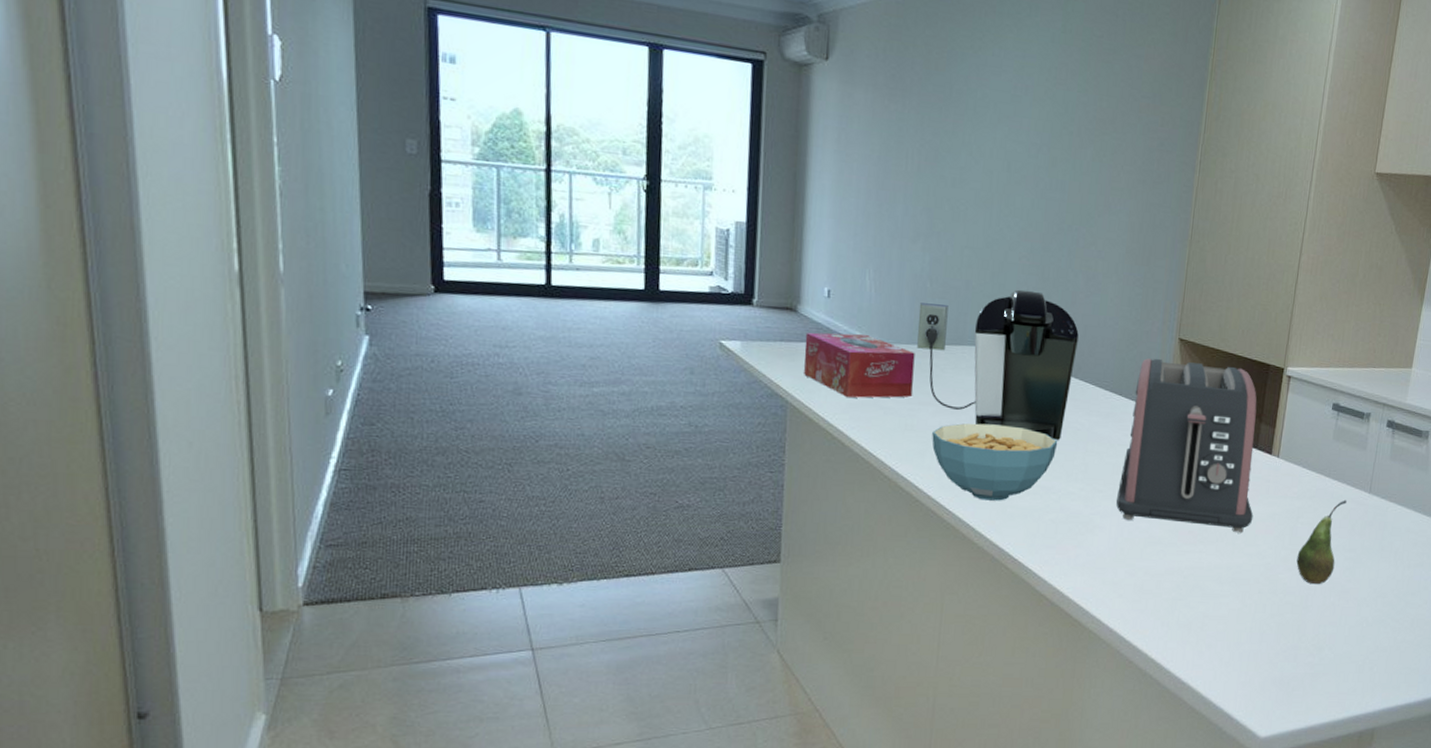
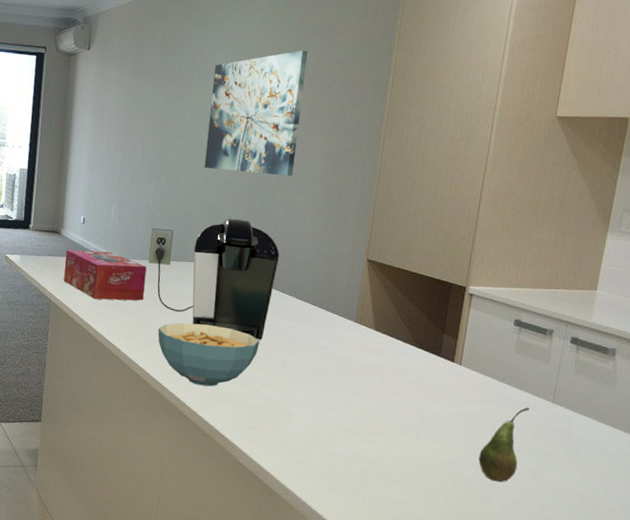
wall art: none [985,78,1109,237] -> present [204,50,308,176]
toaster: present [1116,358,1257,533] -> none [309,275,440,430]

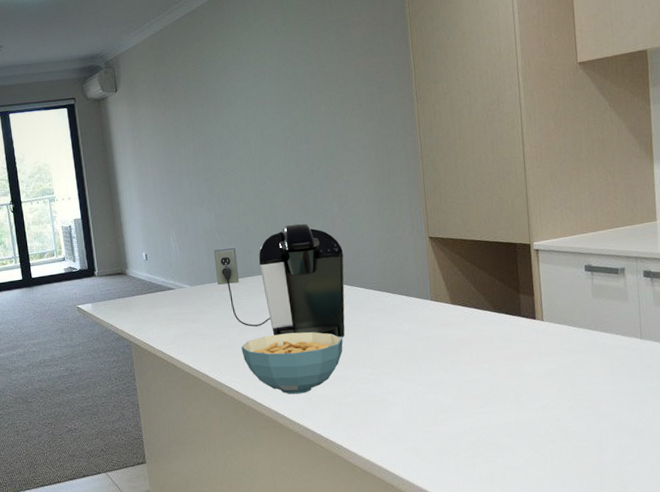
tissue box: present [64,250,147,301] -> none [135,281,220,331]
wall art: present [204,50,308,176] -> none [241,49,339,181]
fruit: present [478,407,529,482] -> none [581,348,622,428]

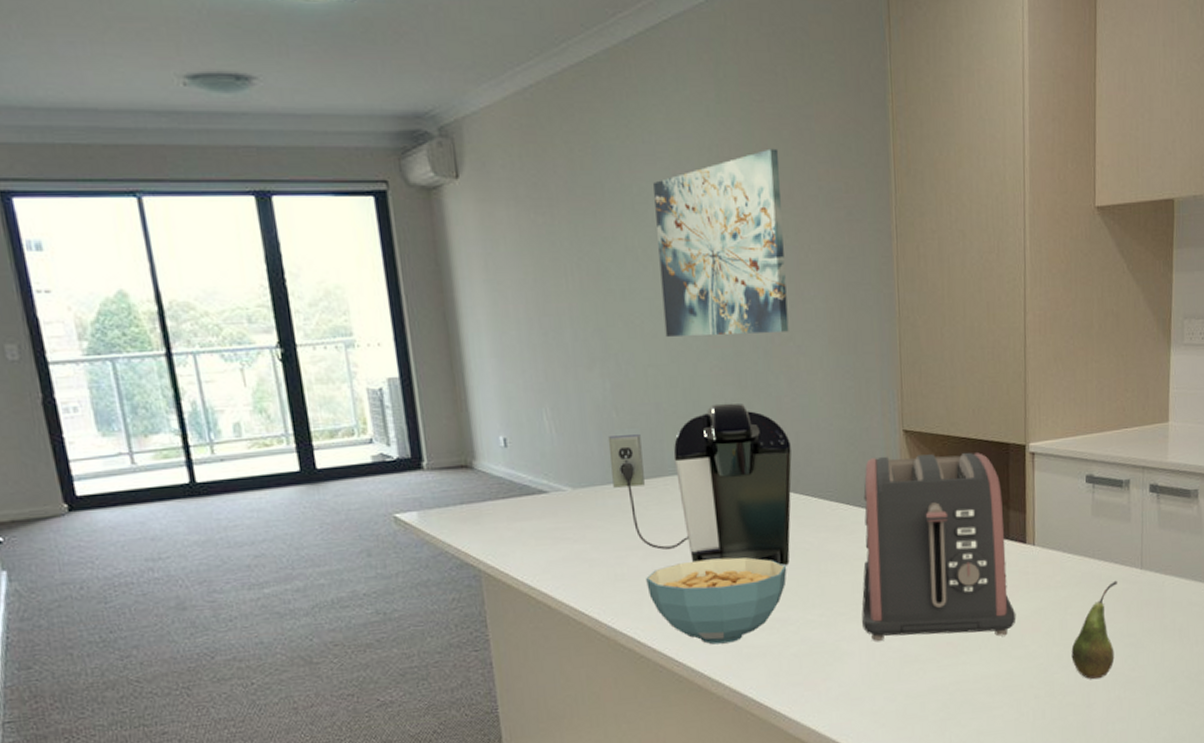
wall art: none [241,49,339,181] -> present [653,148,789,337]
toaster: none [400,251,531,394] -> present [862,452,1016,641]
fruit: none [581,348,622,428] -> present [1071,580,1117,679]

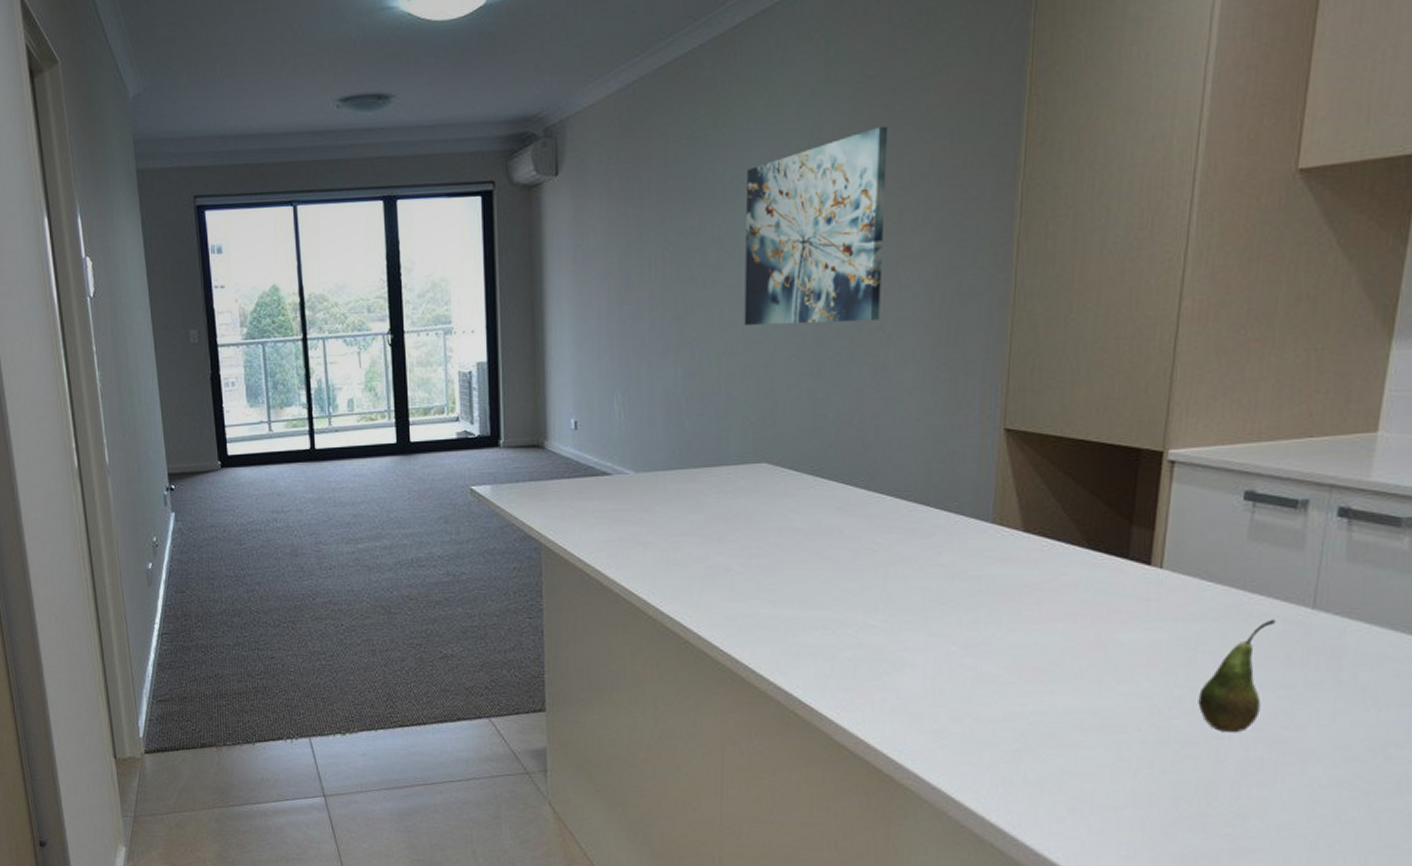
coffee maker: present [607,402,792,565] -> none [674,393,869,564]
cereal bowl: present [646,557,787,645] -> none [698,552,850,639]
toaster: present [862,452,1016,641] -> none [931,456,1128,668]

